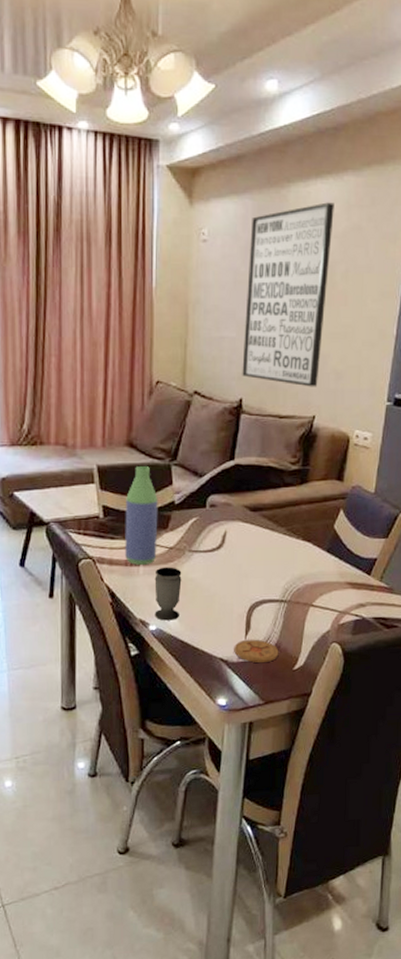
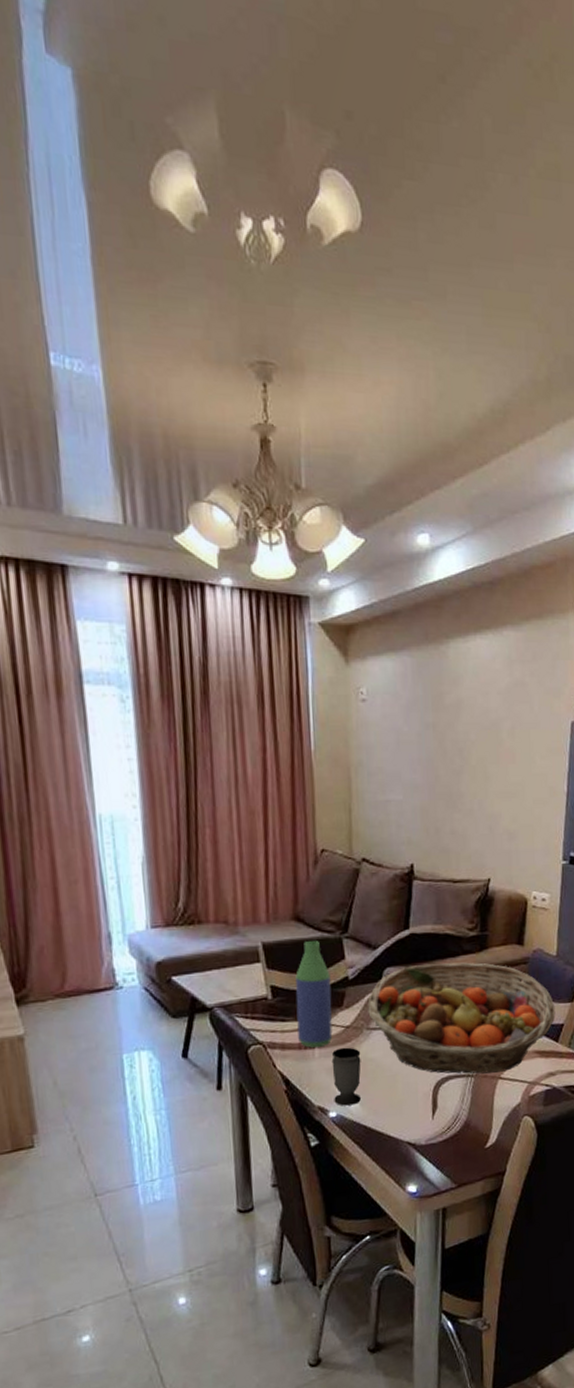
fruit basket: none [191,494,370,600] -> present [368,962,556,1074]
coaster: present [234,639,279,663] -> none [421,1118,469,1144]
wall art: present [242,202,334,387] -> none [411,658,496,849]

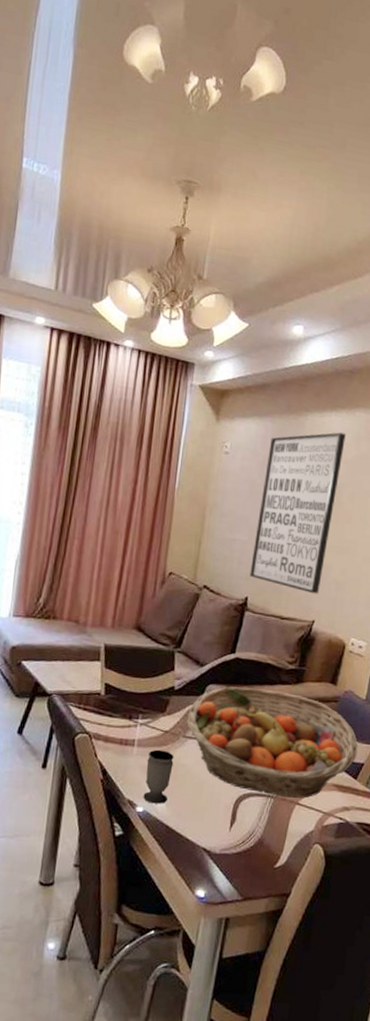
bottle: present [295,941,333,1048] -> none [121,649,159,746]
wall art: none [411,658,496,849] -> present [249,432,346,594]

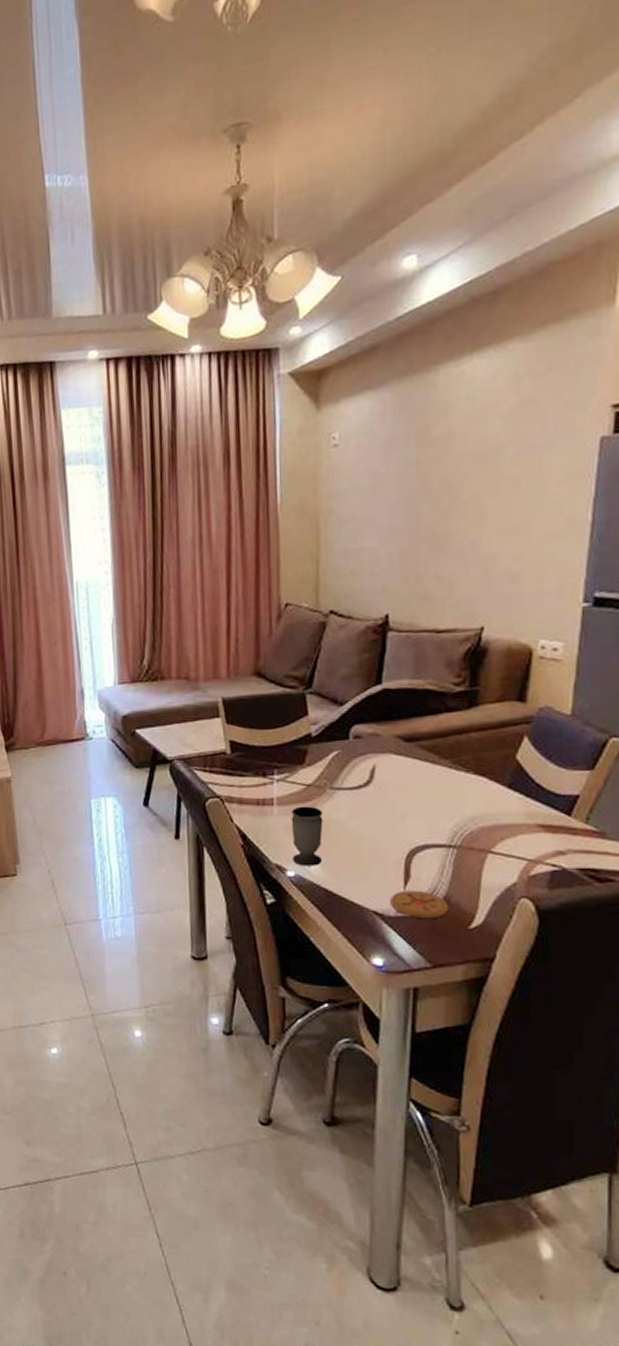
fruit basket: present [186,686,358,798] -> none [332,720,568,846]
coaster: none [217,831,262,857] -> present [390,890,449,918]
wall art: present [249,432,346,594] -> none [387,377,498,594]

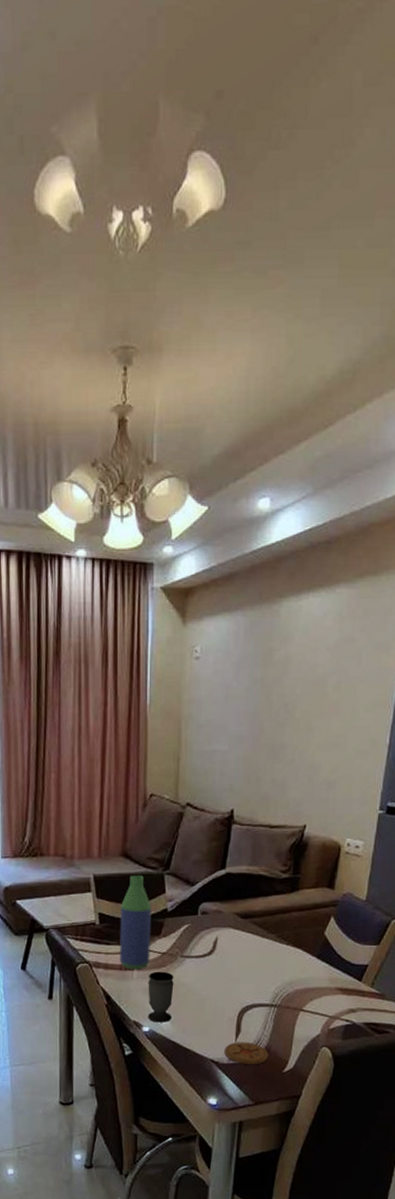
bottle: none [255,696,293,805] -> present [120,876,151,970]

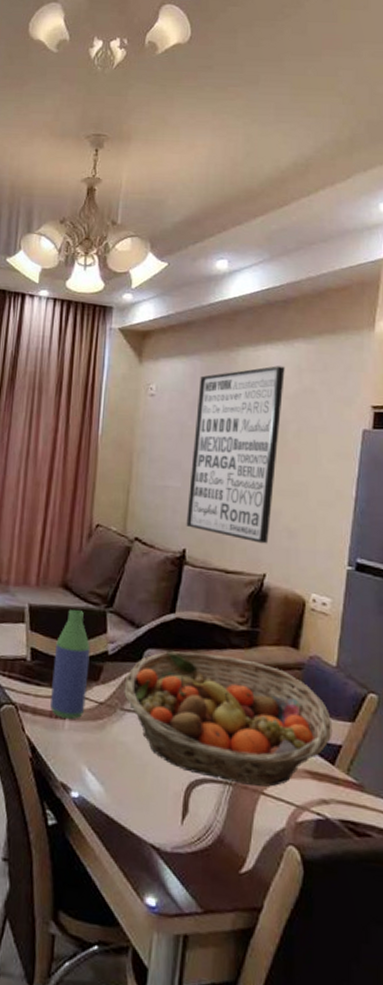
cup: present [148,971,174,1023] -> none [78,723,112,789]
fruit basket: none [183,902,361,1005] -> present [124,651,333,787]
coaster: present [224,1042,269,1064] -> none [168,825,222,858]
wall art: none [233,615,327,797] -> present [186,366,285,544]

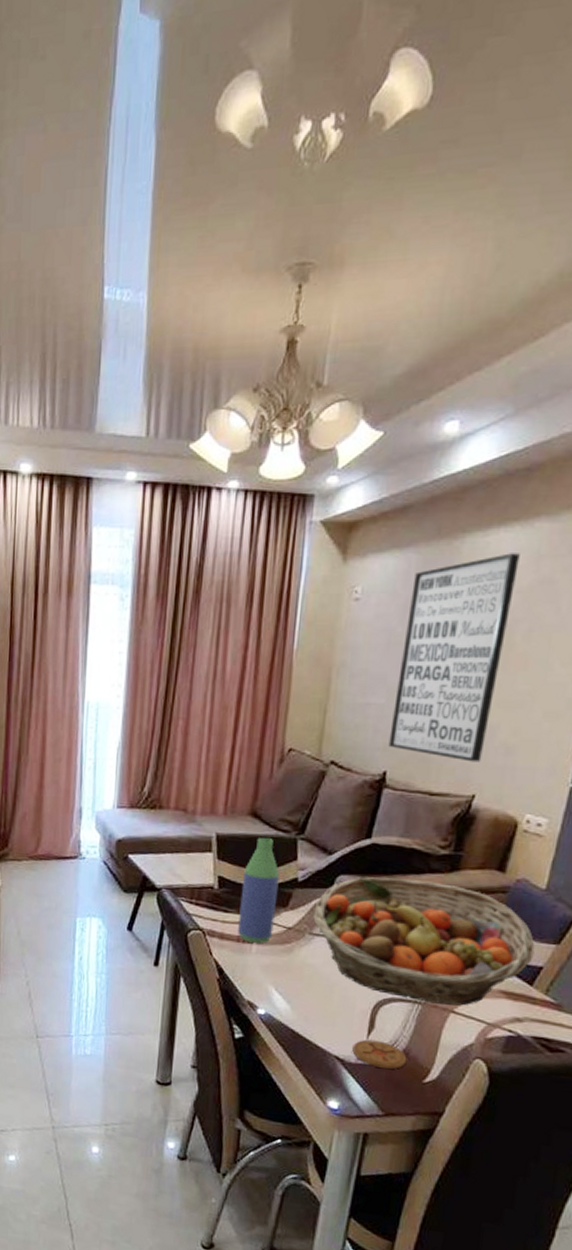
coaster: none [168,825,222,858] -> present [352,1039,407,1069]

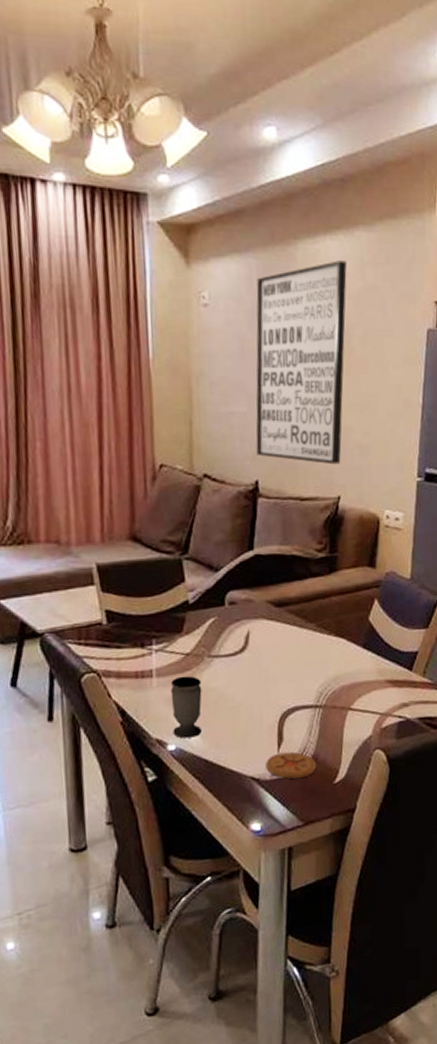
bottle: present [238,838,280,944] -> none [132,562,172,677]
cup: none [264,947,299,1007] -> present [170,676,202,739]
fruit basket: present [313,877,535,1006] -> none [209,585,409,705]

